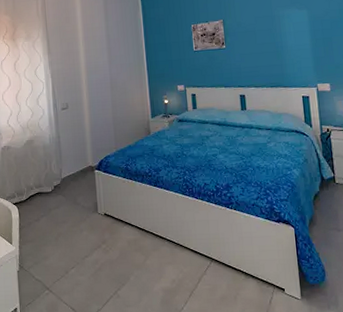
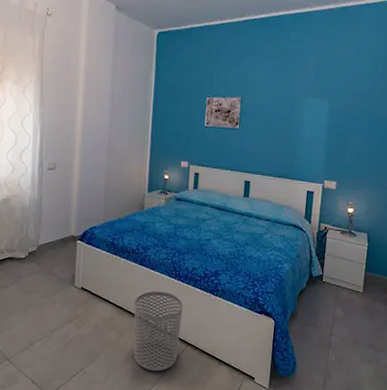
waste bin: none [155,209,204,290] -> present [133,291,183,372]

